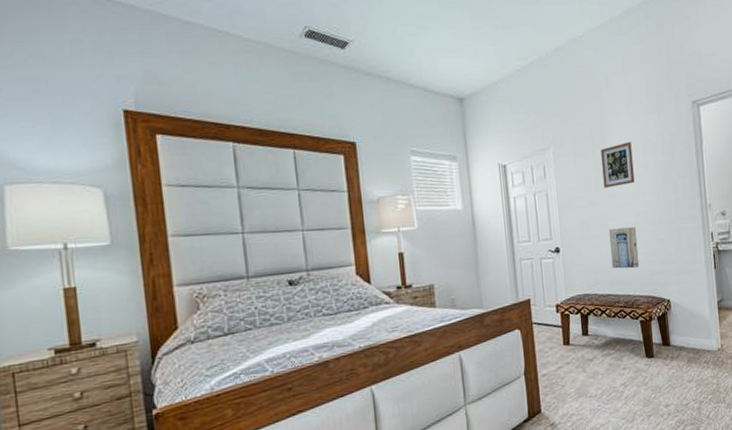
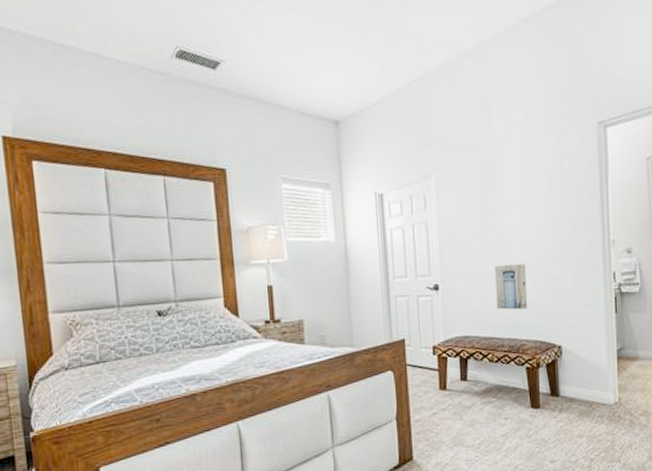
picture frame: present [601,141,635,189] -> none [489,168,526,221]

